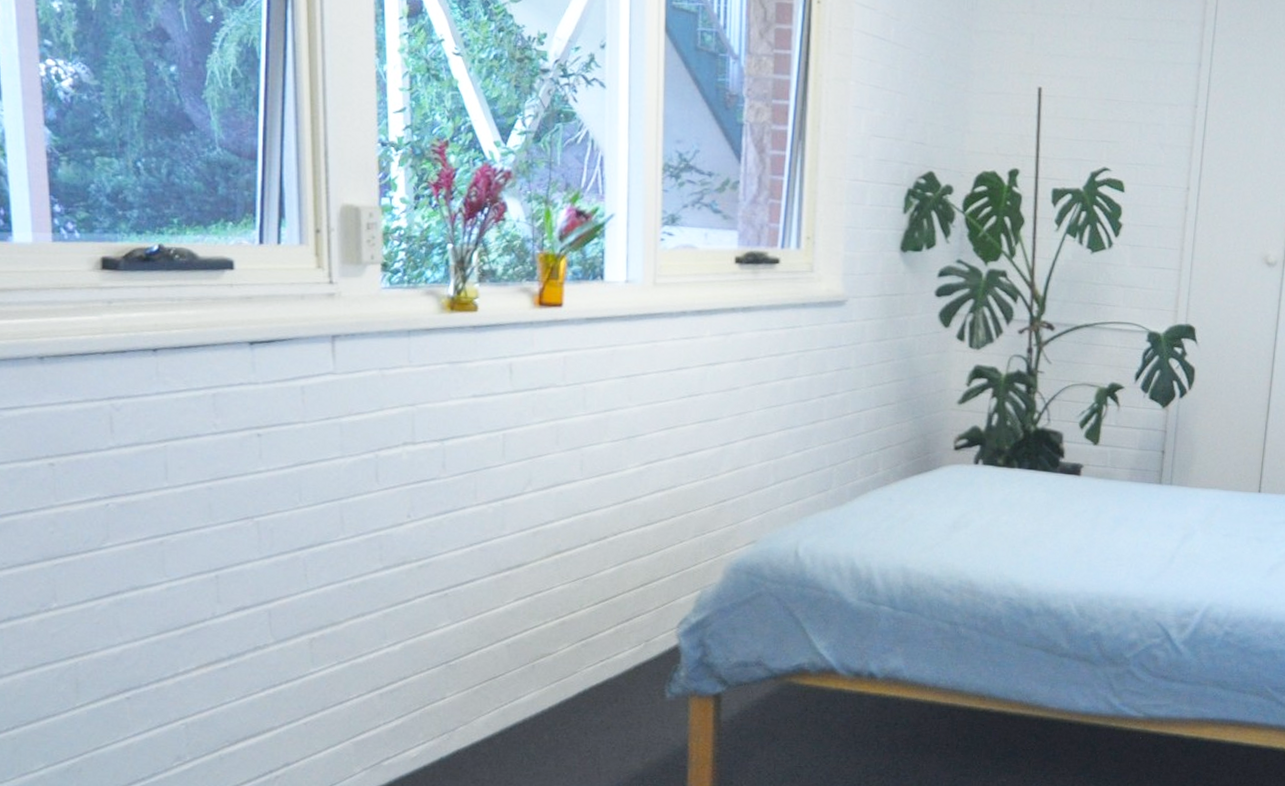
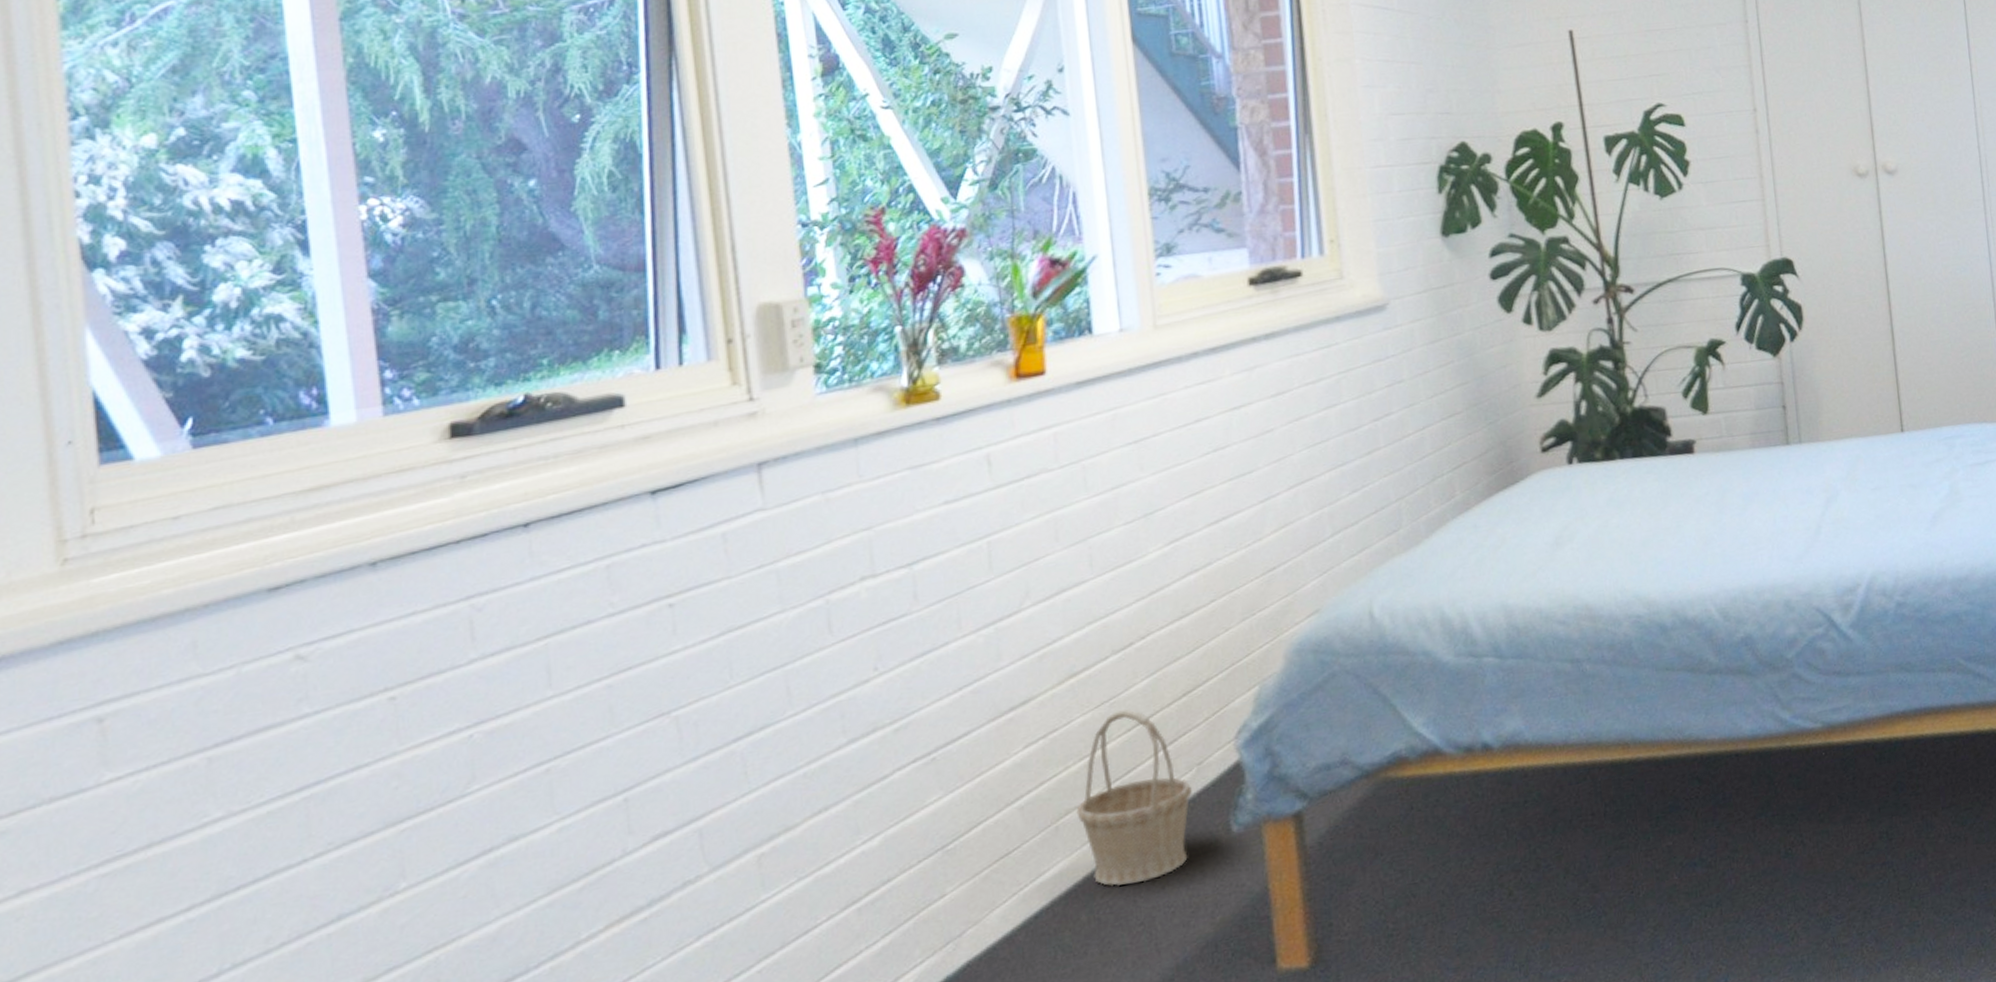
basket: none [549,586,639,721] -> present [1076,708,1192,887]

